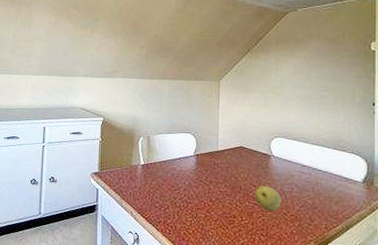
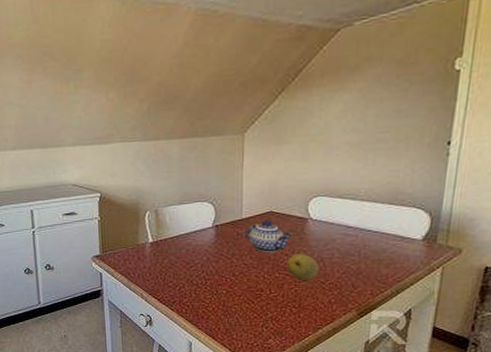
teapot: none [220,153,260,184] -> present [244,220,294,253]

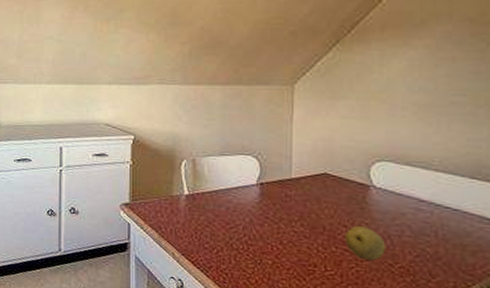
teapot: present [244,220,294,253] -> none [294,182,353,223]

